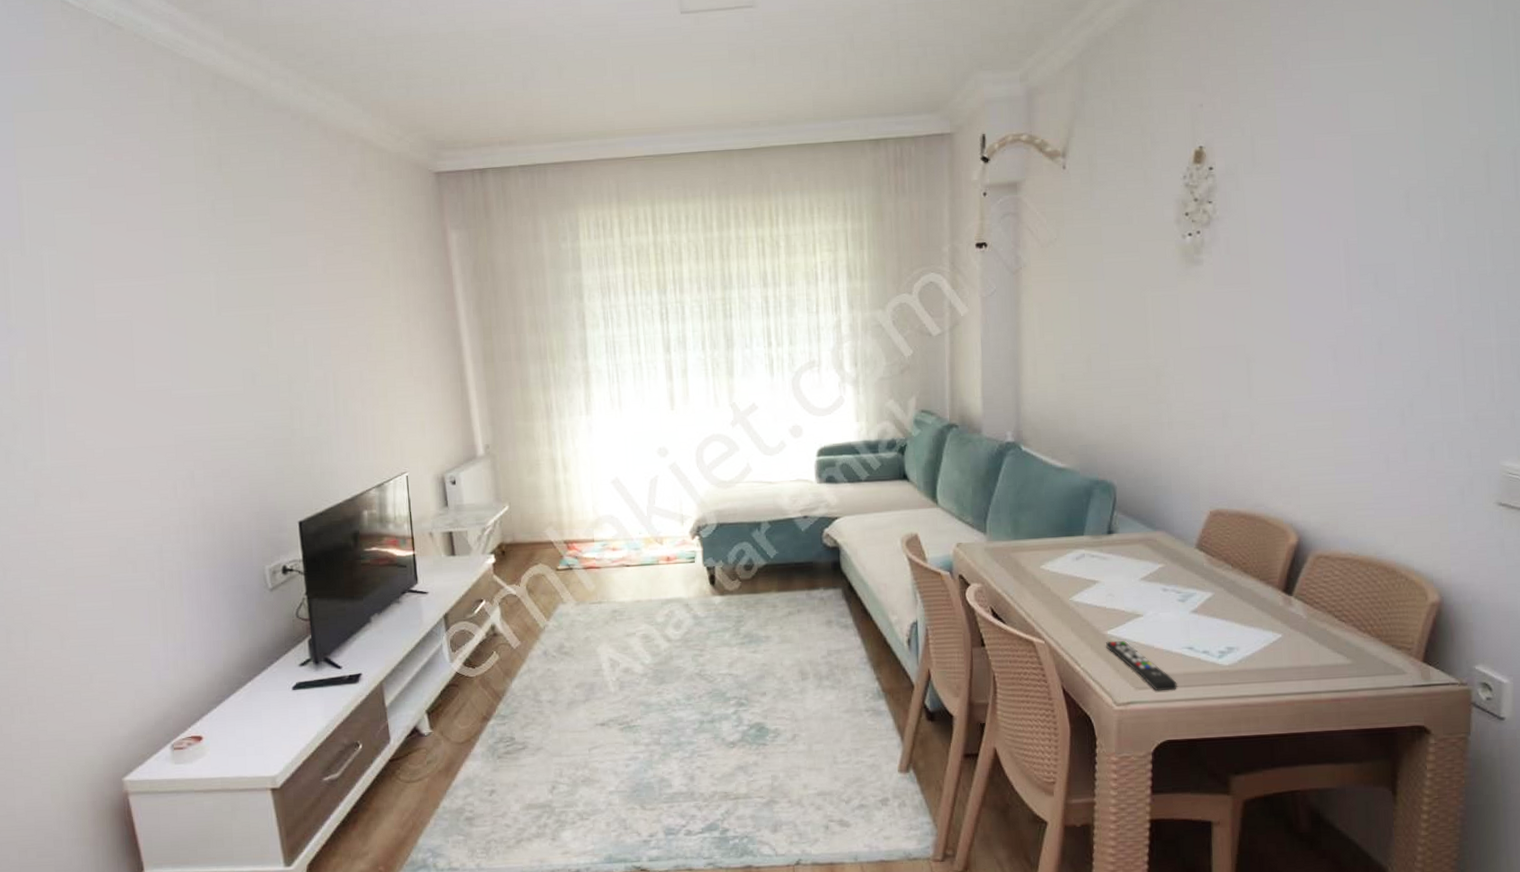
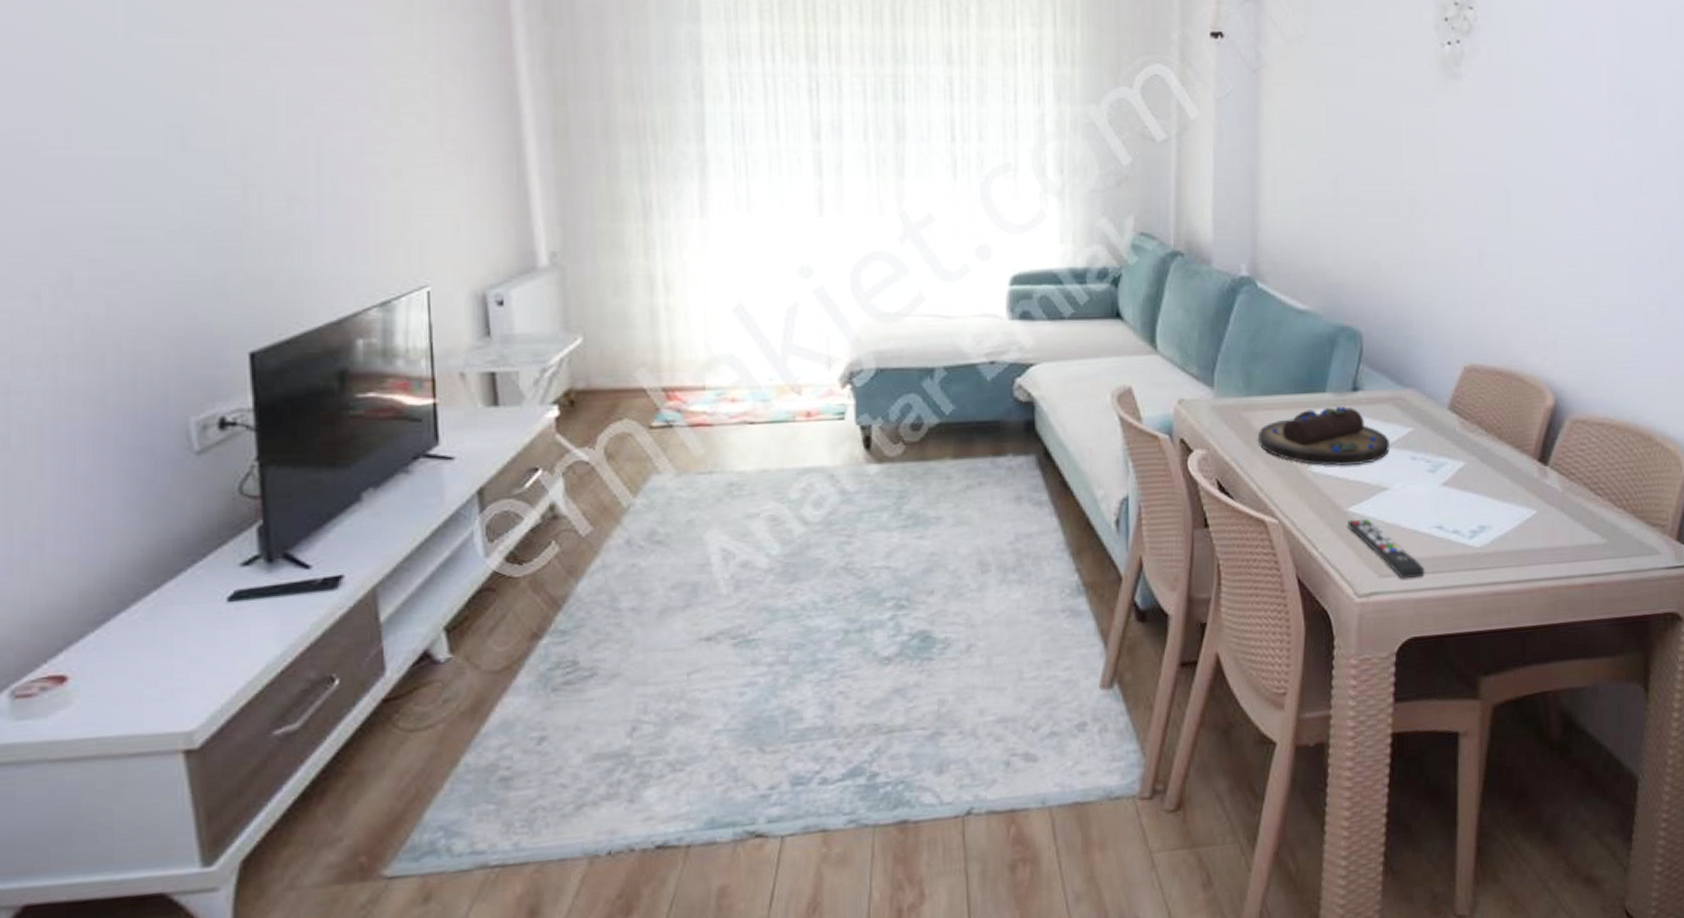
decorative bowl: none [1025,546,1143,597] -> present [1258,405,1390,466]

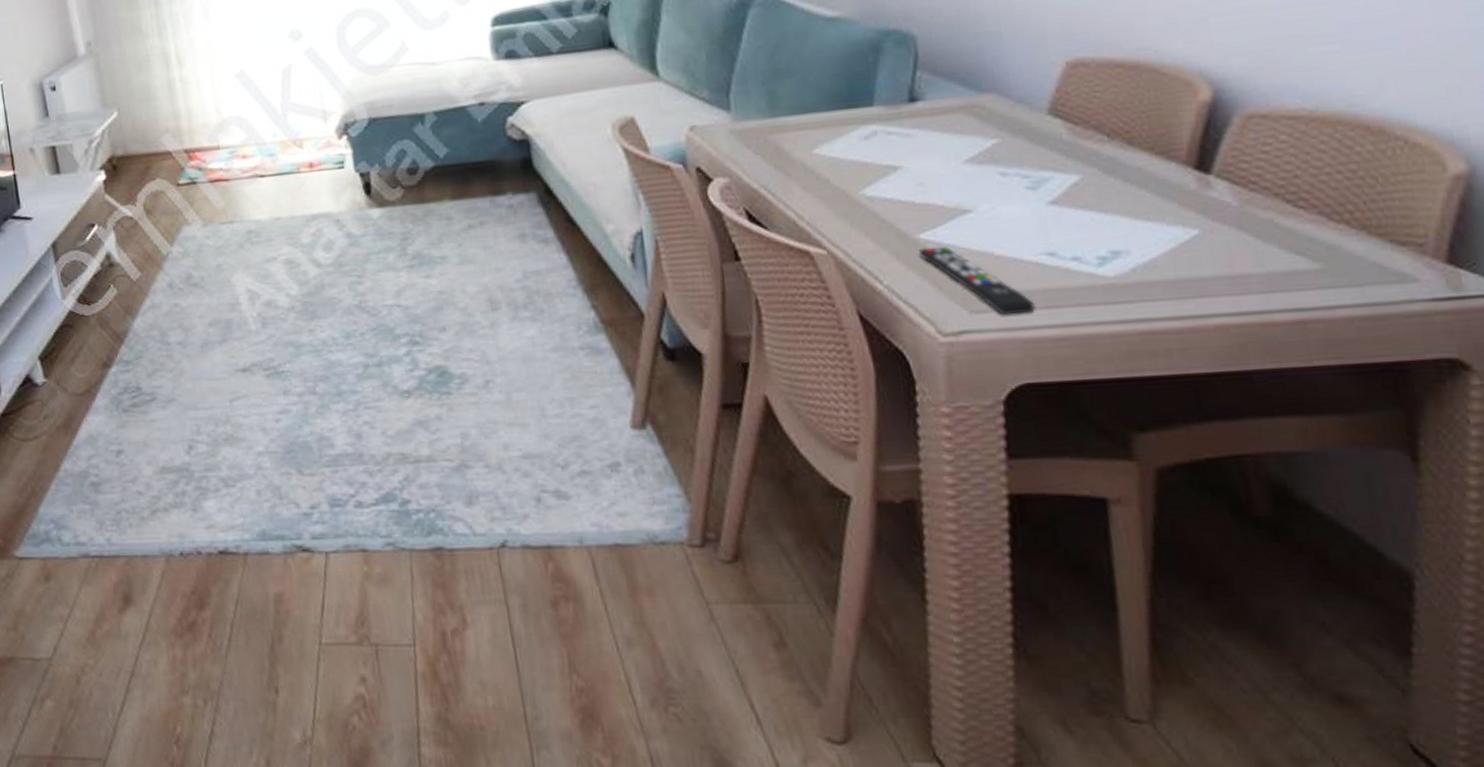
decorative bowl: present [1258,405,1390,466] -> none [791,120,969,189]

